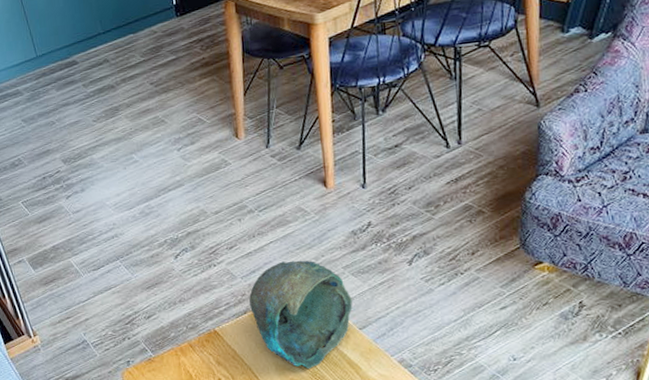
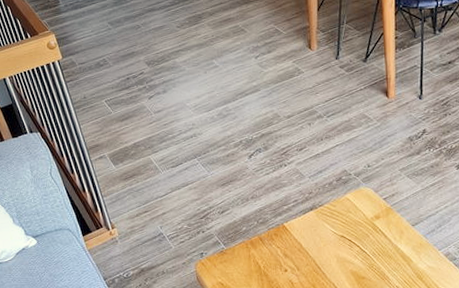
decorative bowl: present [249,260,353,370] -> none [316,162,408,262]

